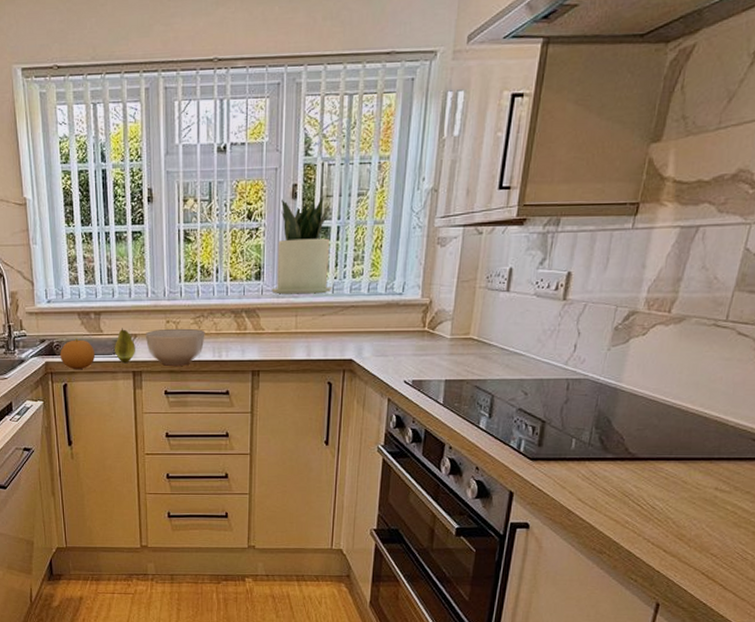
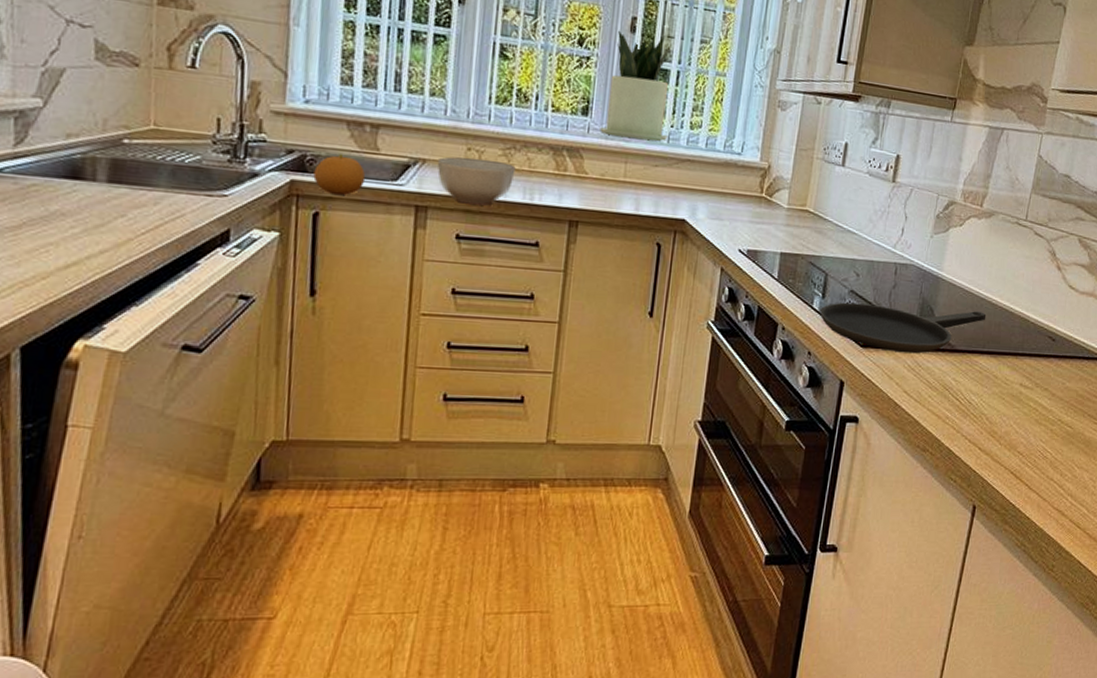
fruit: present [115,328,135,364] -> none [393,149,423,195]
frying pan: none [487,419,674,464] -> present [820,302,987,354]

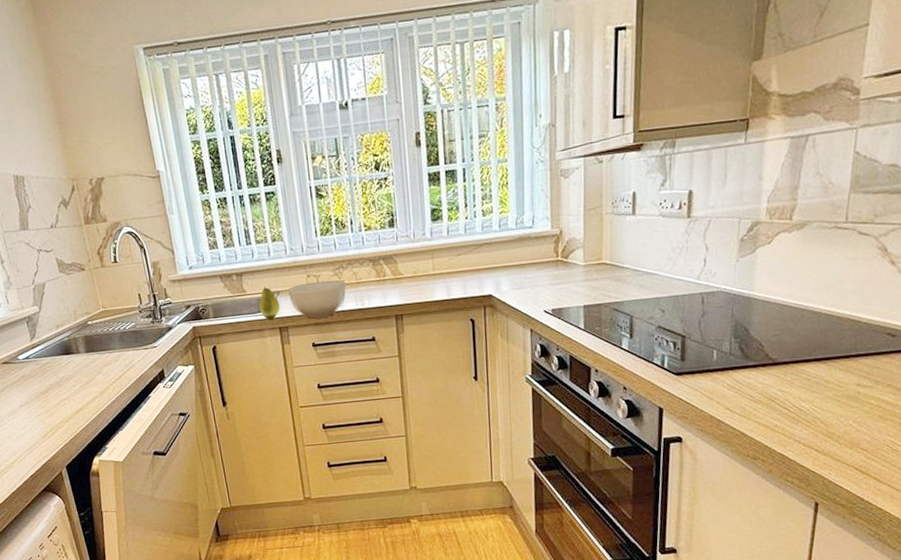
fruit: present [313,154,366,196] -> none [206,301,241,332]
fruit: none [393,149,423,195] -> present [259,286,280,321]
planter: present [600,30,671,142] -> none [406,141,465,240]
frying pan: present [820,302,987,354] -> none [630,322,809,375]

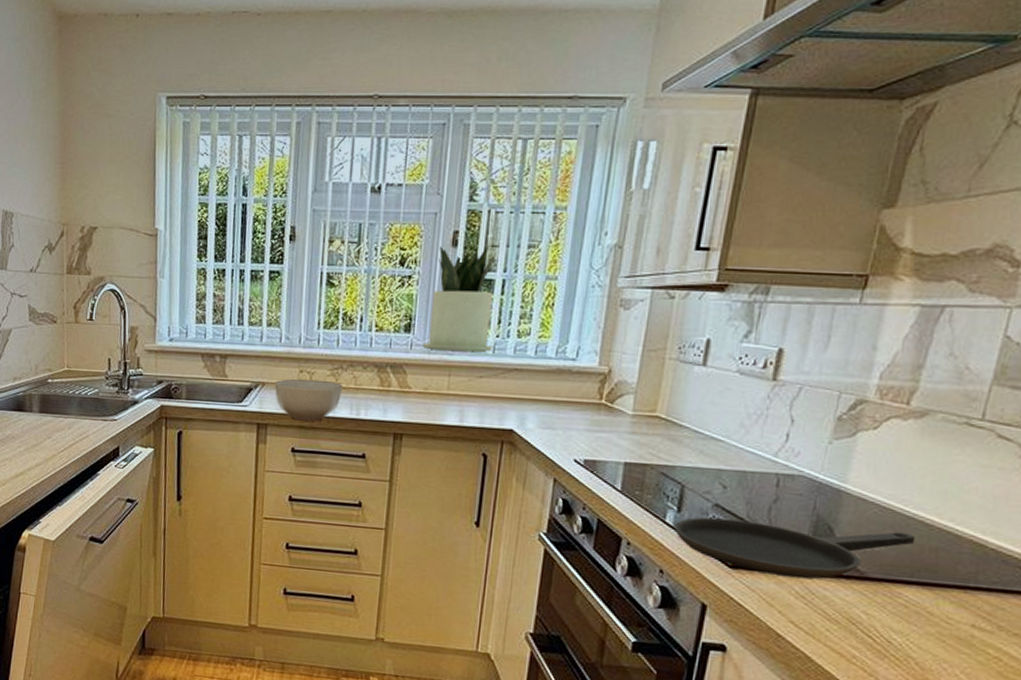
fruit: present [259,286,280,321] -> none [239,374,263,414]
planter: none [406,141,465,240] -> present [422,245,496,353]
frying pan: none [630,322,809,375] -> present [674,517,916,579]

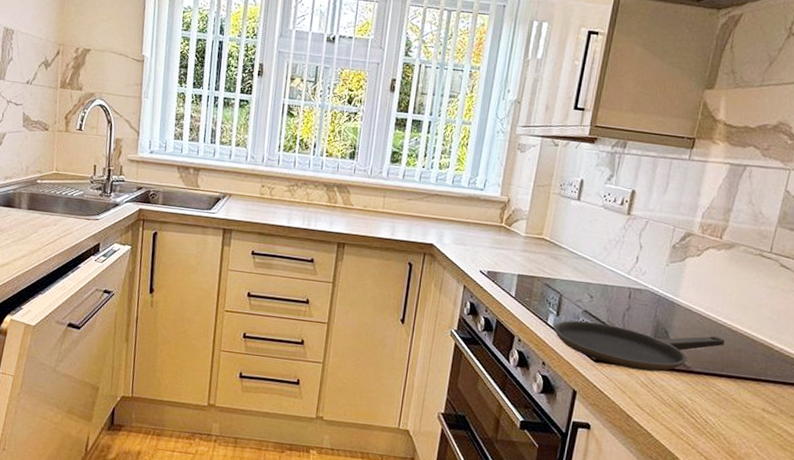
bowl: present [274,379,343,422] -> none [239,192,297,230]
planter: present [422,245,496,353] -> none [364,90,424,180]

